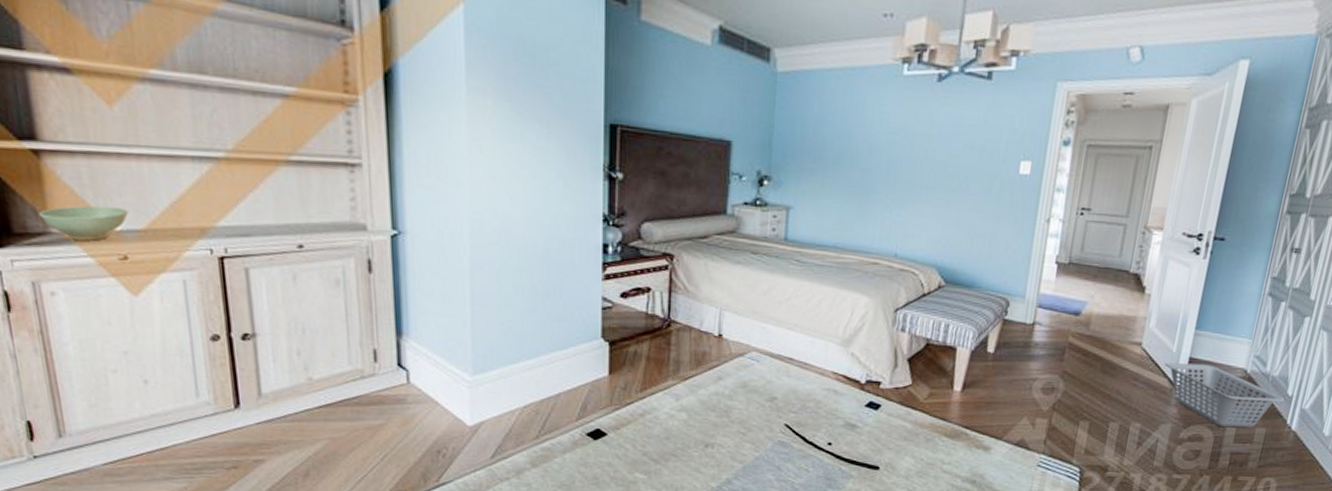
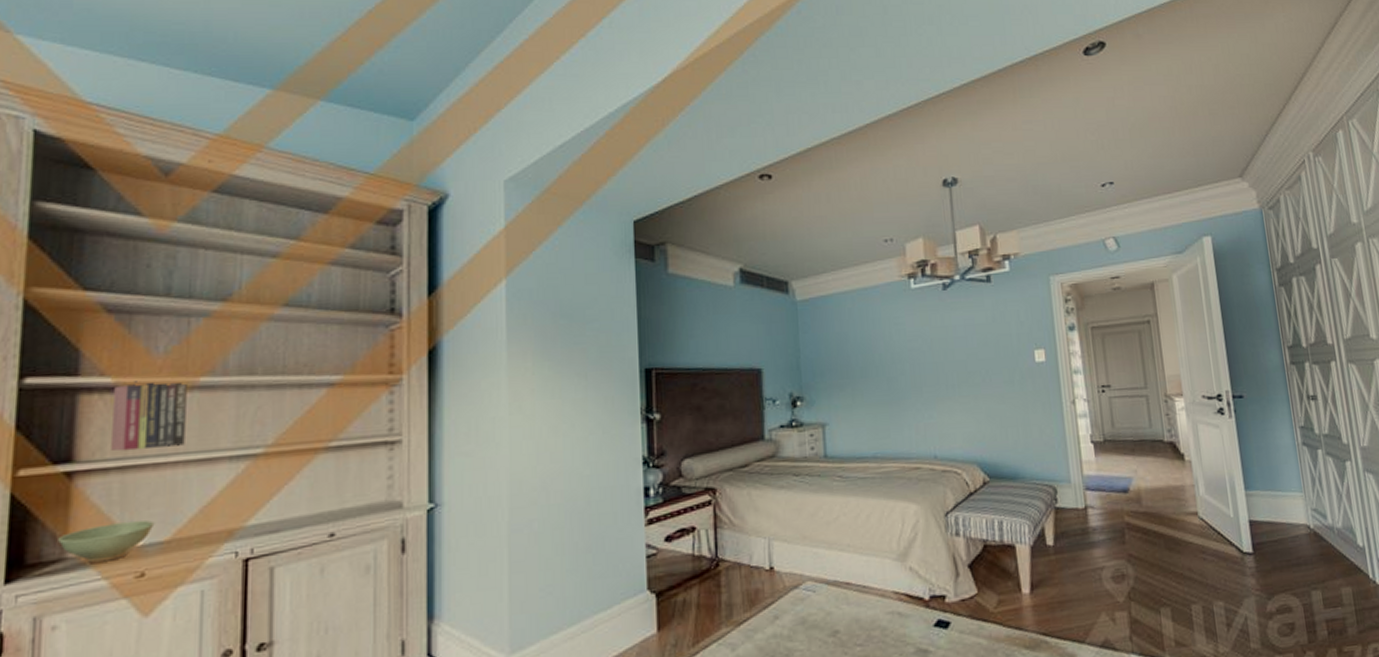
books: none [63,64,145,139] -> present [111,381,187,452]
laundry basket: present [1164,362,1285,429] -> none [1226,525,1358,593]

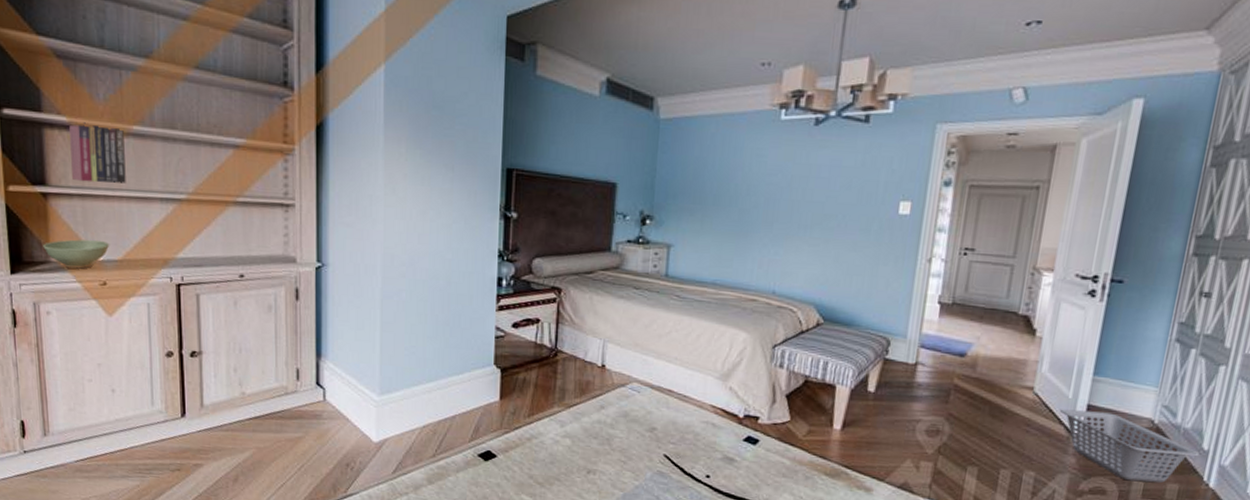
laundry basket: none [1226,525,1358,593] -> present [1059,409,1200,484]

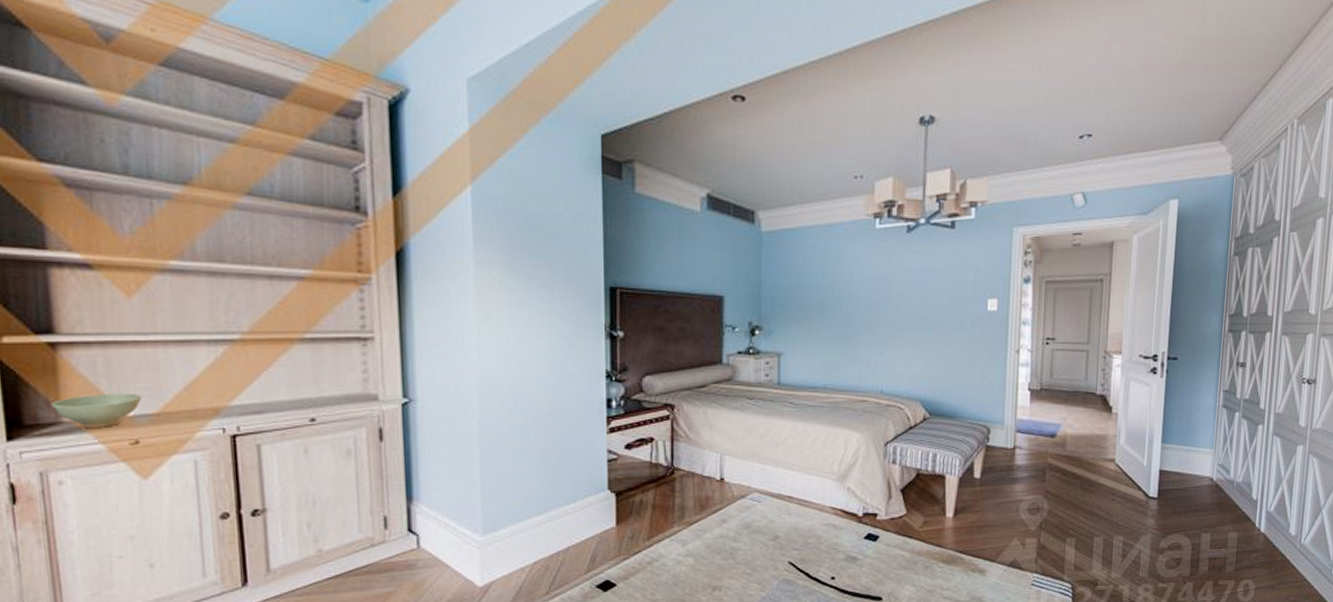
books: present [69,122,126,183] -> none [84,259,162,327]
laundry basket: present [1059,409,1200,484] -> none [1137,475,1251,535]

